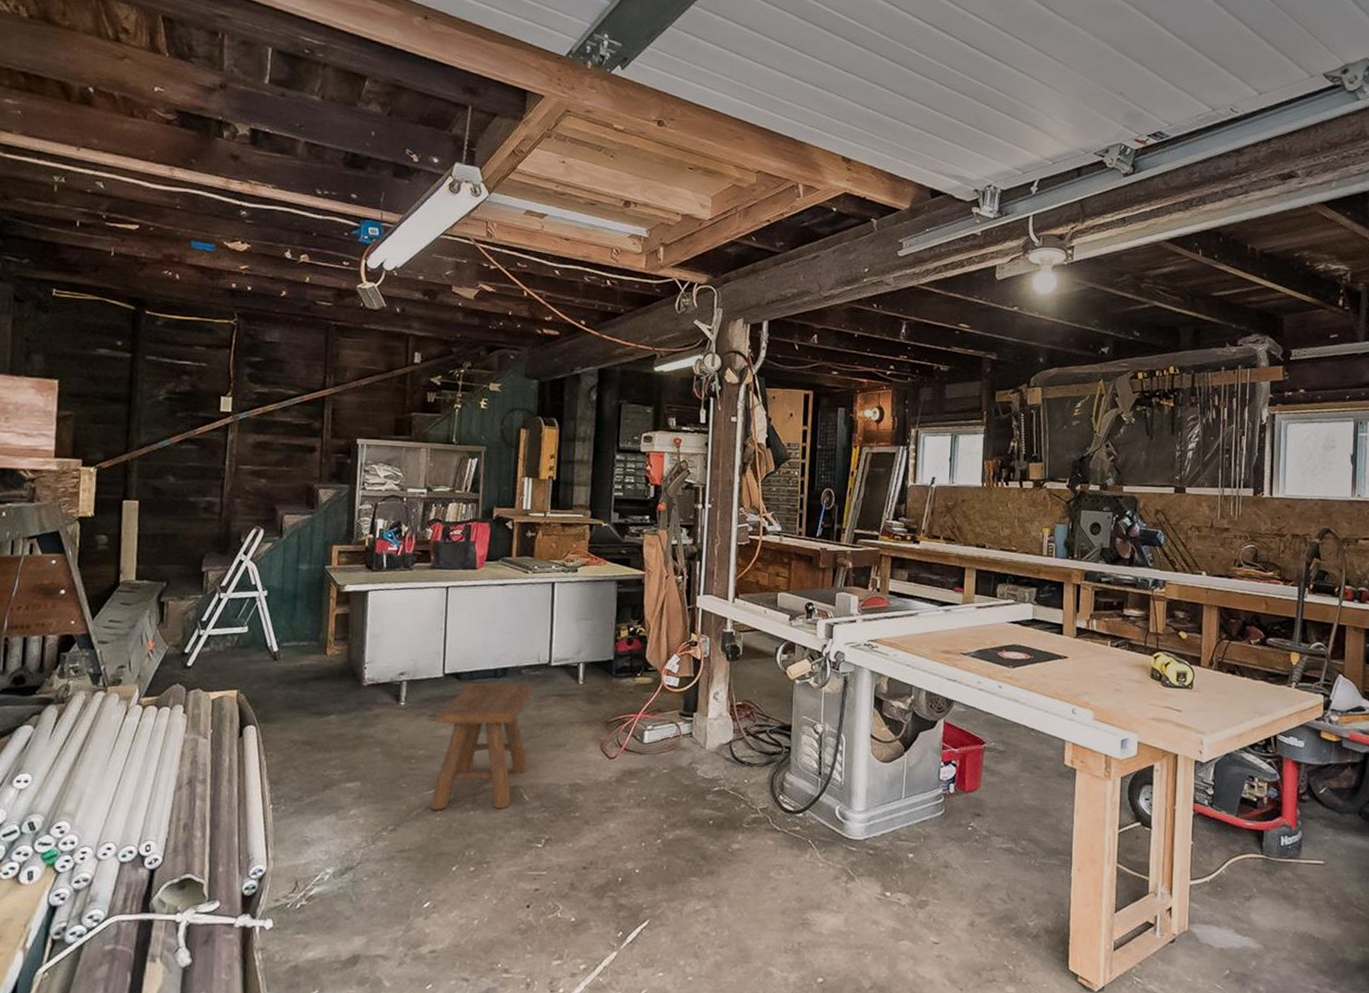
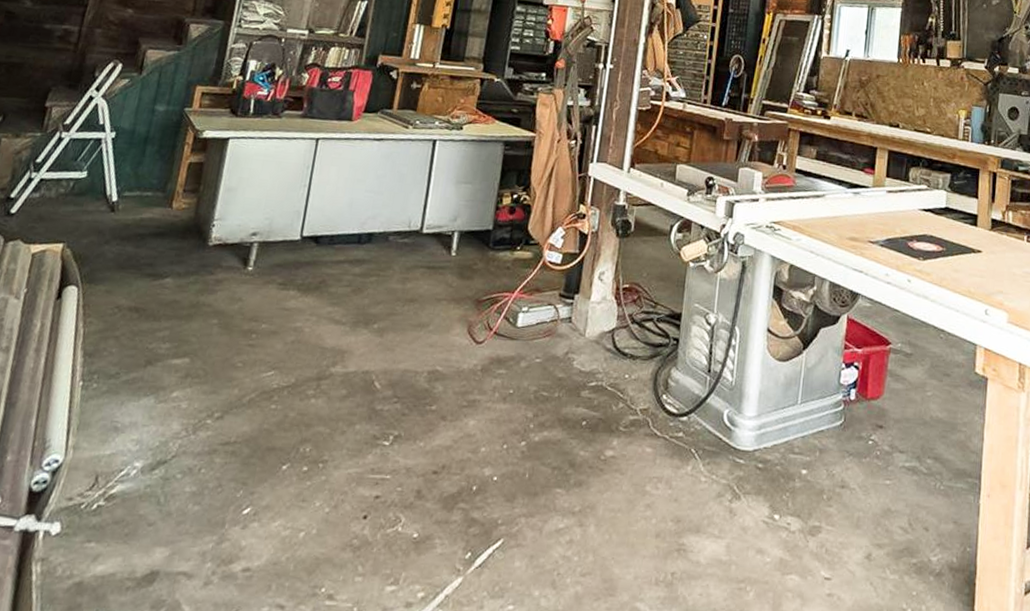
stool: present [430,682,532,810] -> none [266,247,398,397]

